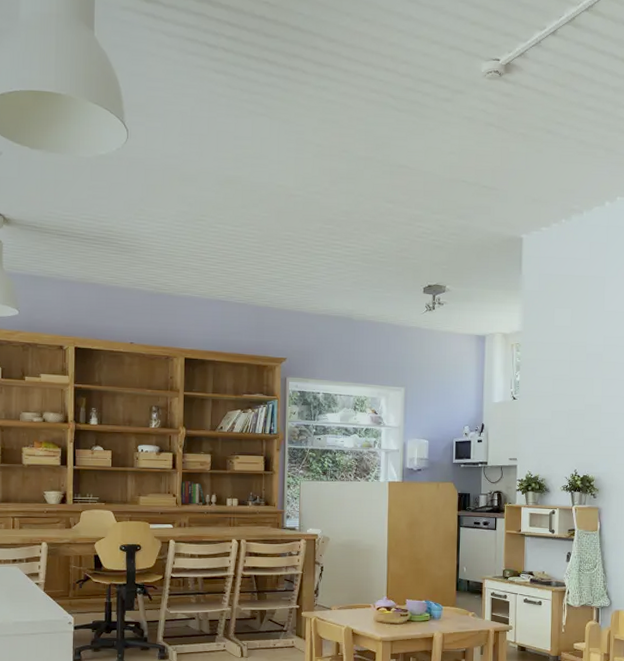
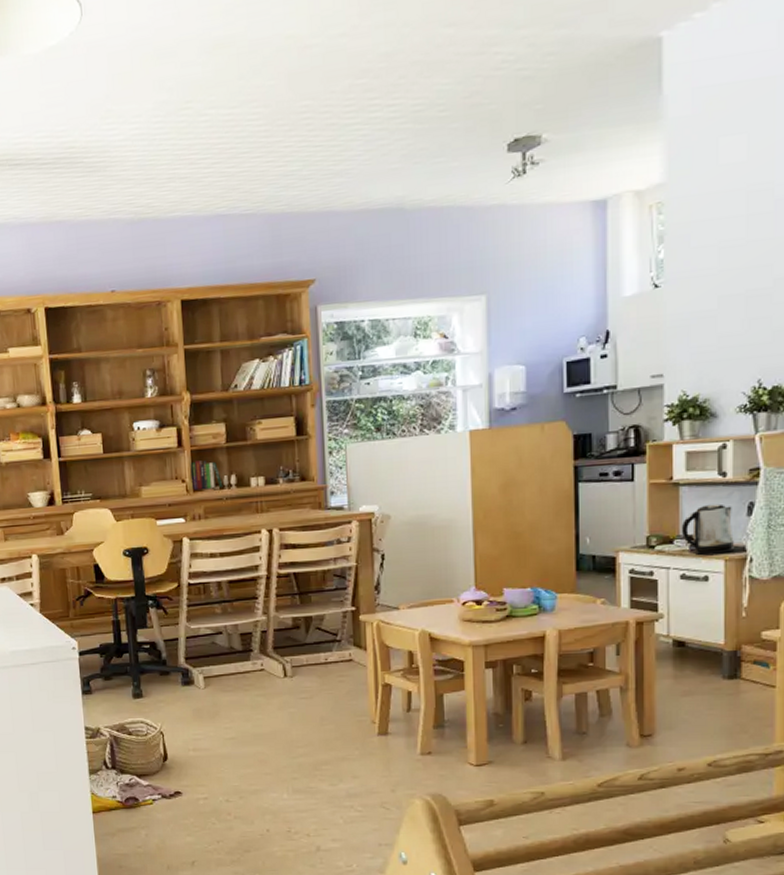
kettle: none [525,551,559,587] -> present [681,504,735,556]

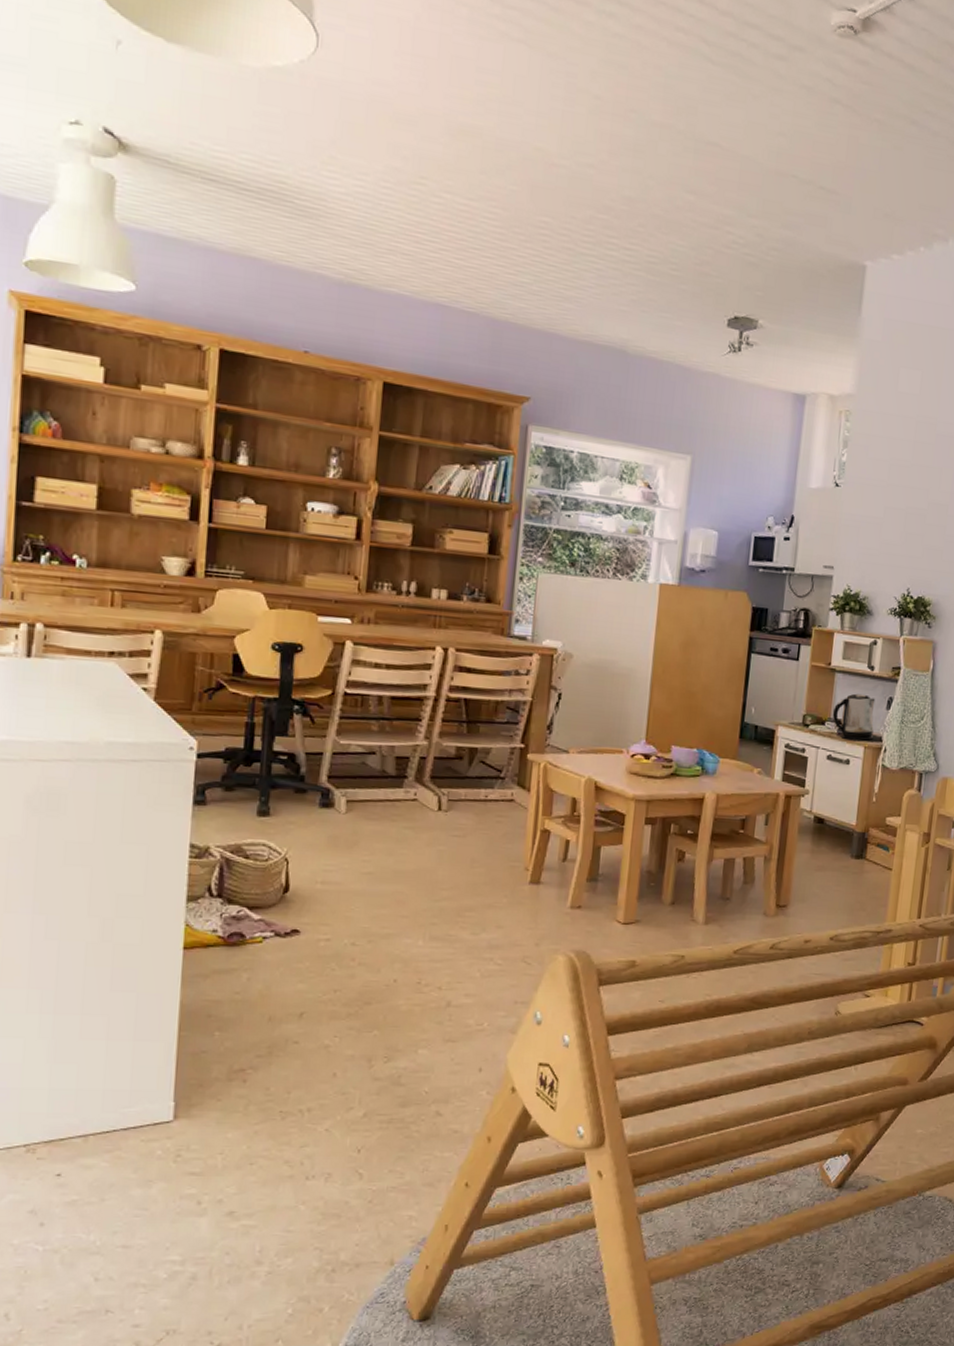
books: present [191,460,224,491] -> none [366,559,401,593]

